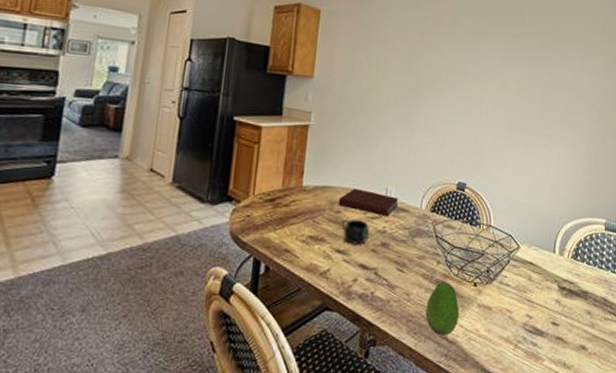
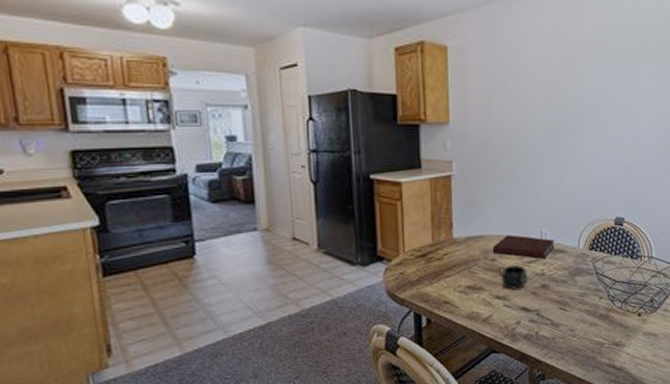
fruit: present [425,282,459,336] -> none [591,315,625,365]

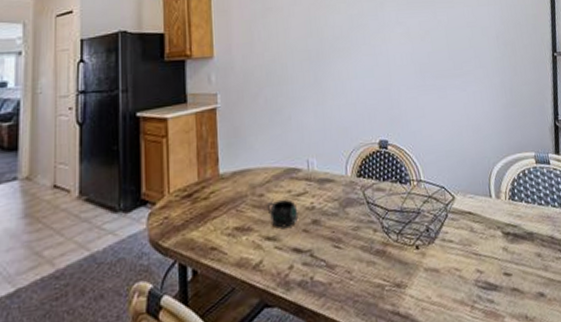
notebook: present [492,235,555,260] -> none [259,166,323,192]

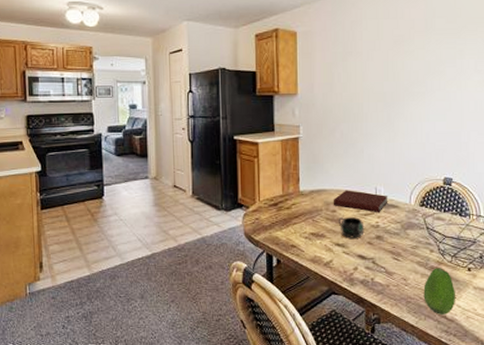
notebook: none [259,166,323,192] -> present [333,190,388,213]
fruit: none [370,250,407,312] -> present [423,268,455,315]

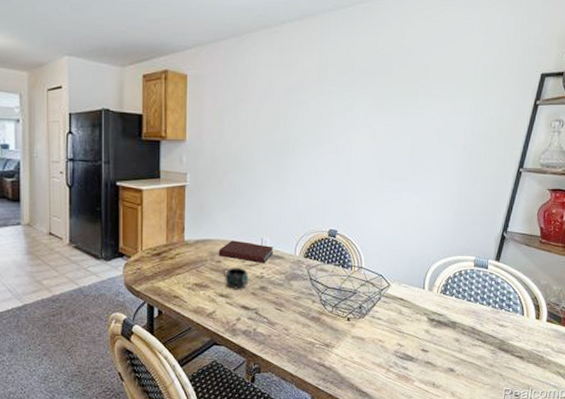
fruit: present [423,268,455,315] -> none [303,318,334,363]

